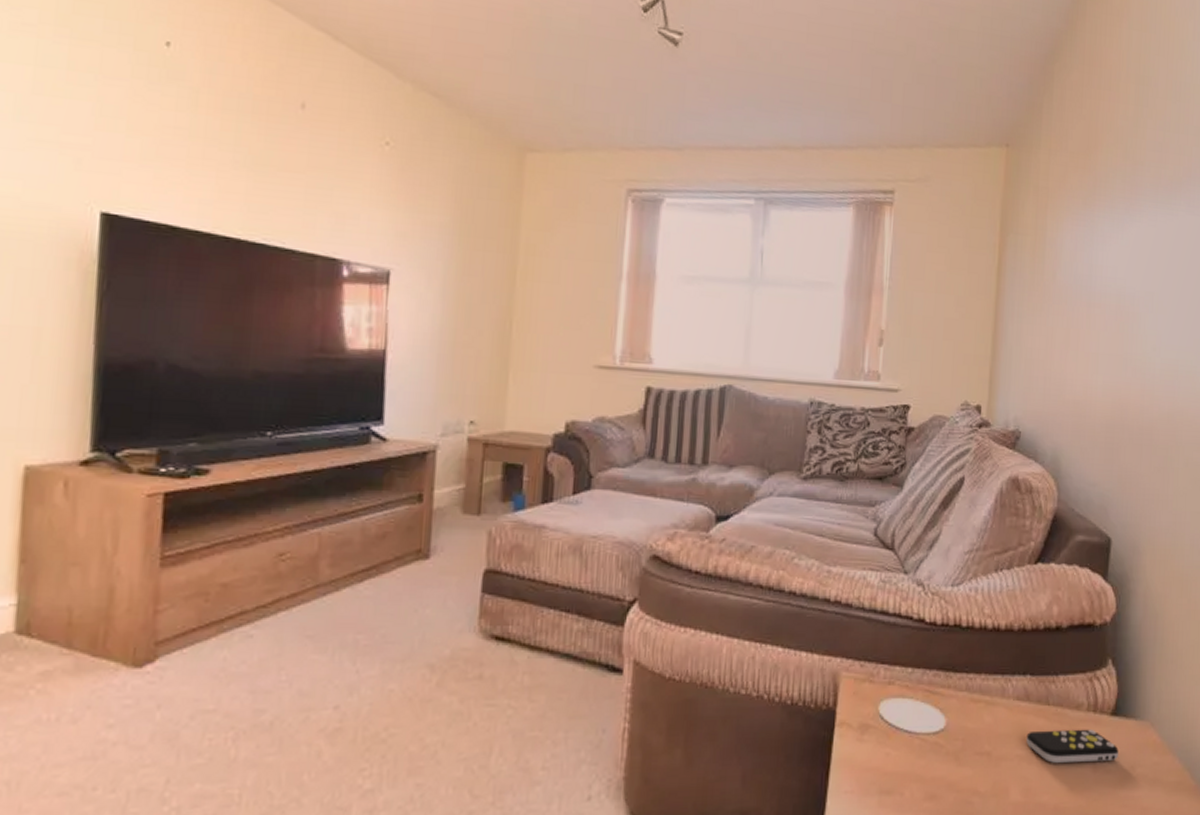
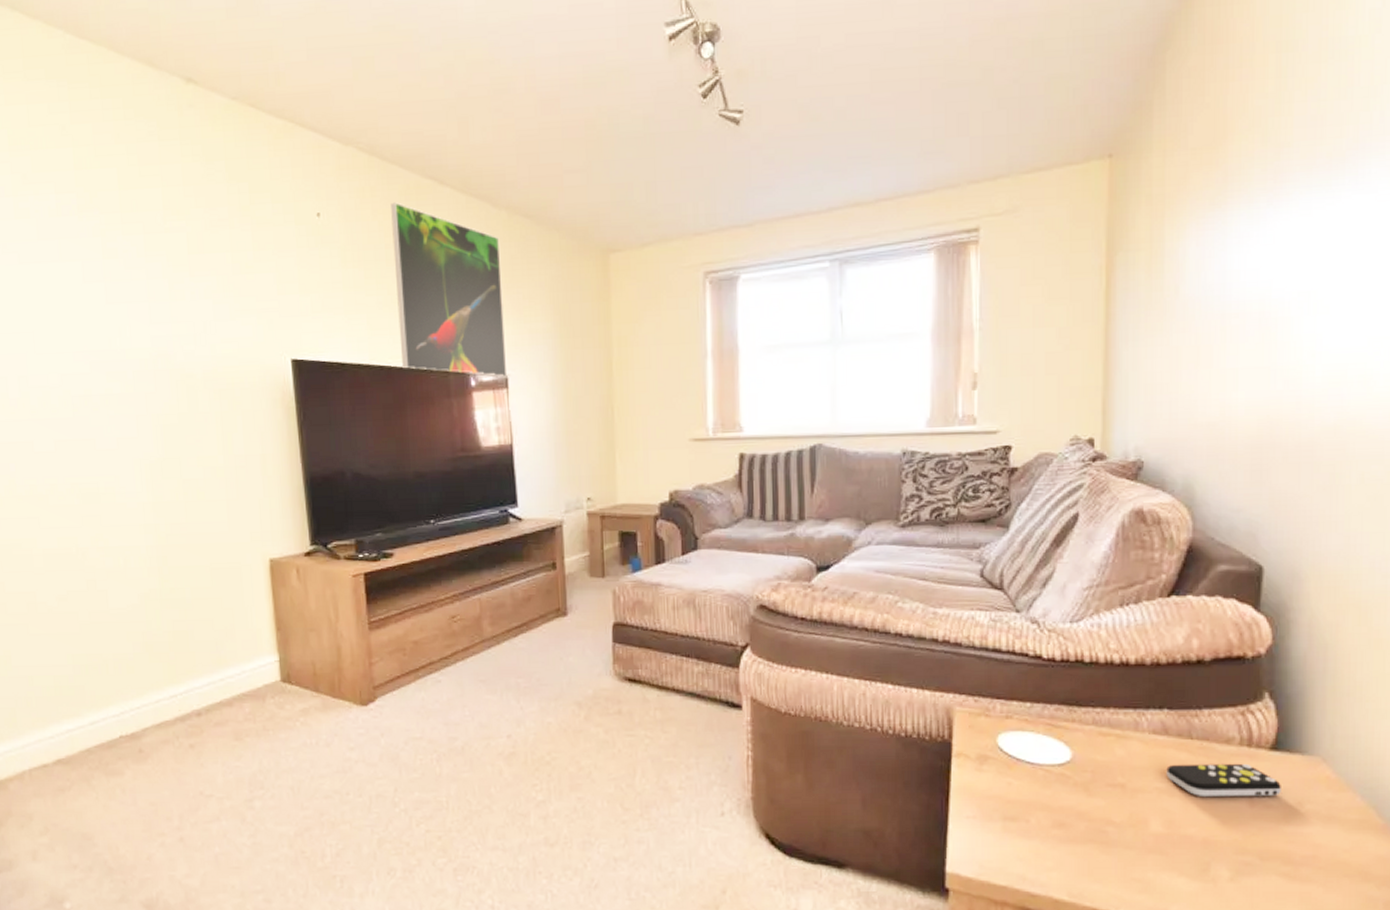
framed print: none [256,48,400,273] -> present [391,202,508,379]

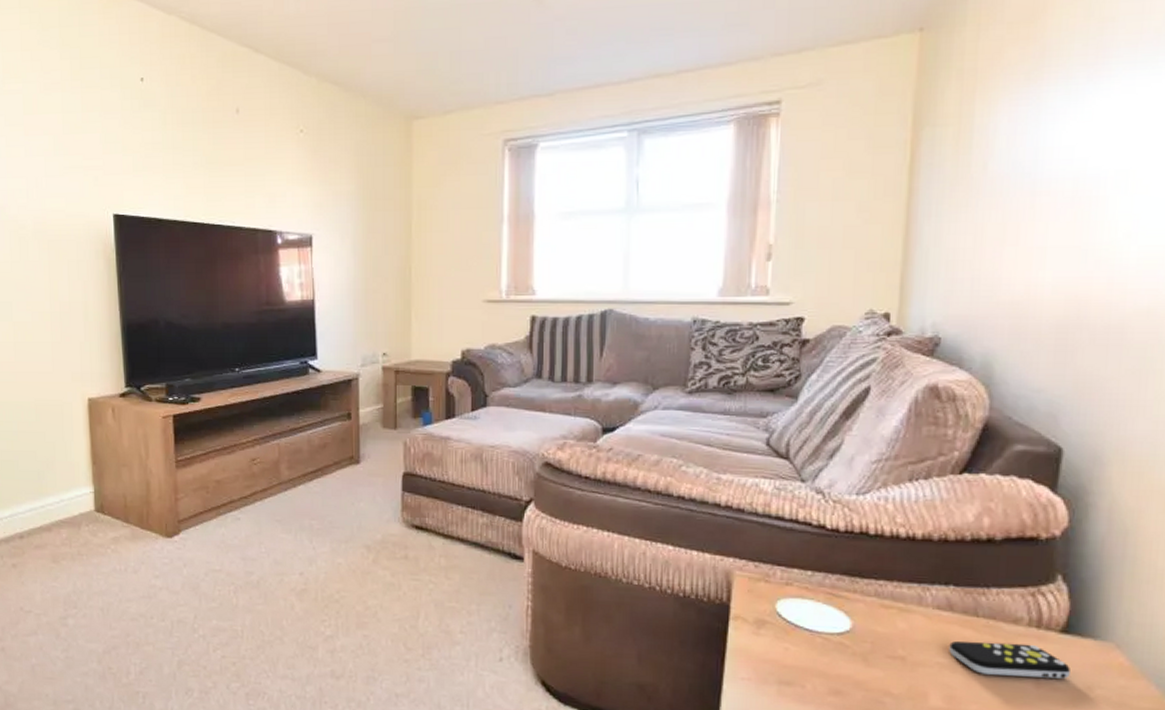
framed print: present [391,202,508,379] -> none [209,68,312,238]

